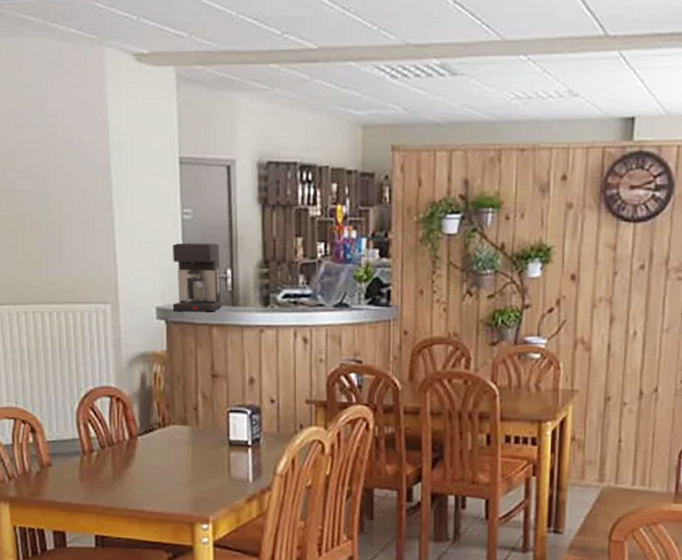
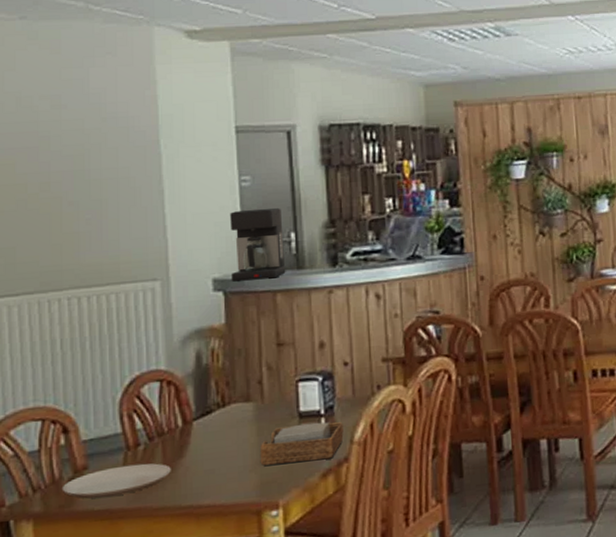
plate: none [31,467,119,493] -> present [61,463,171,499]
napkin holder: none [194,451,268,486] -> present [260,421,344,466]

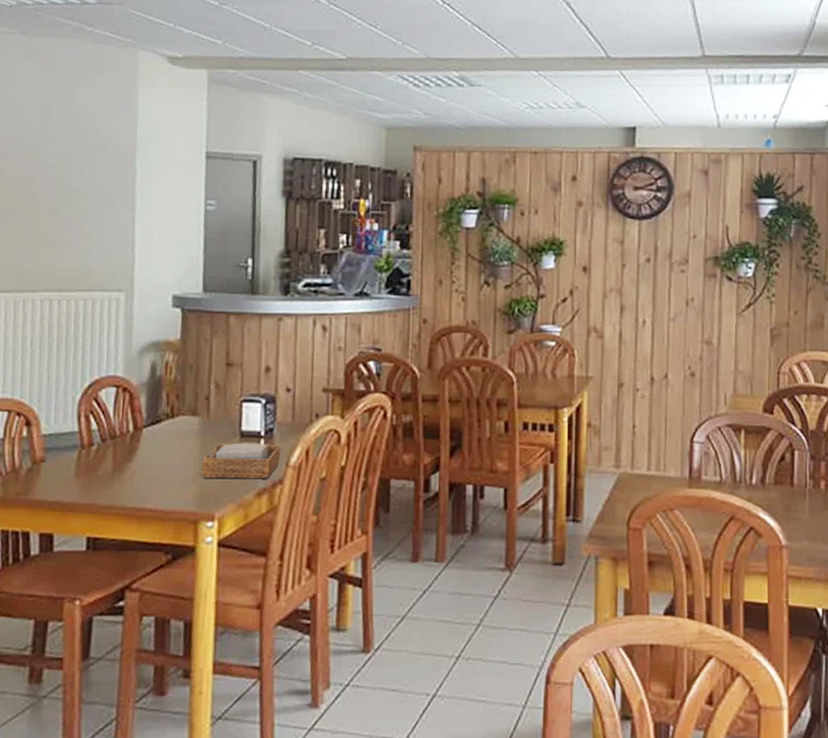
plate: present [61,463,171,499] -> none [20,462,119,491]
coffee maker: present [230,207,286,283] -> none [189,232,242,302]

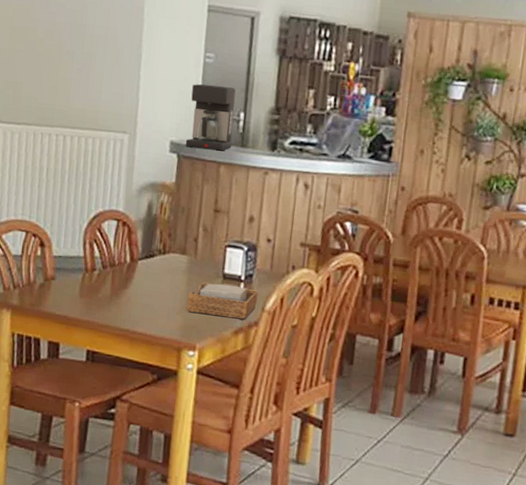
coffee maker: none [189,232,242,302] -> present [185,84,236,152]

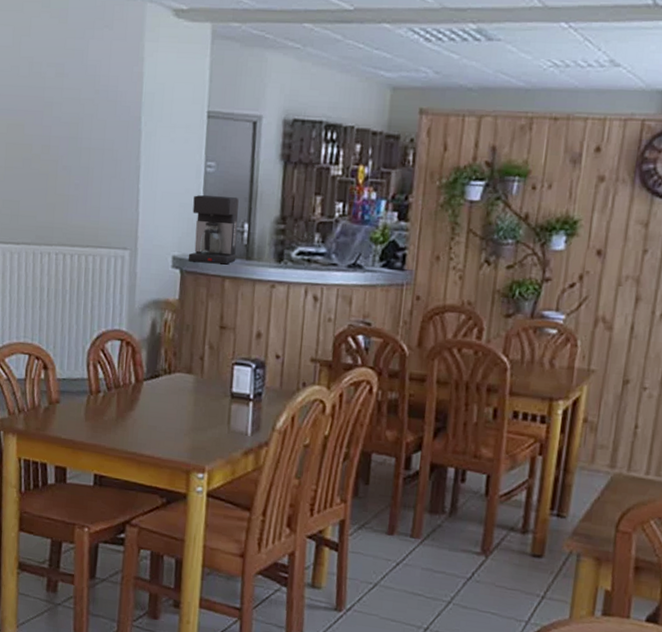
napkin holder: present [186,282,258,320] -> none [194,402,268,440]

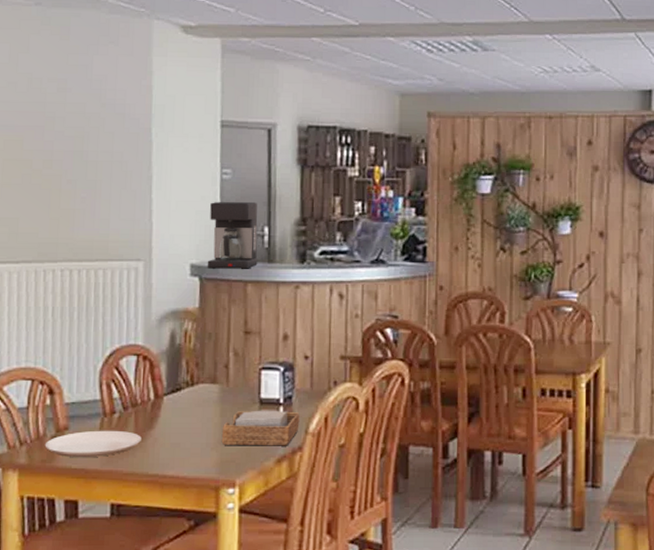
plate: none [39,406,122,431] -> present [44,430,141,458]
napkin holder: none [194,402,268,440] -> present [221,410,300,446]

